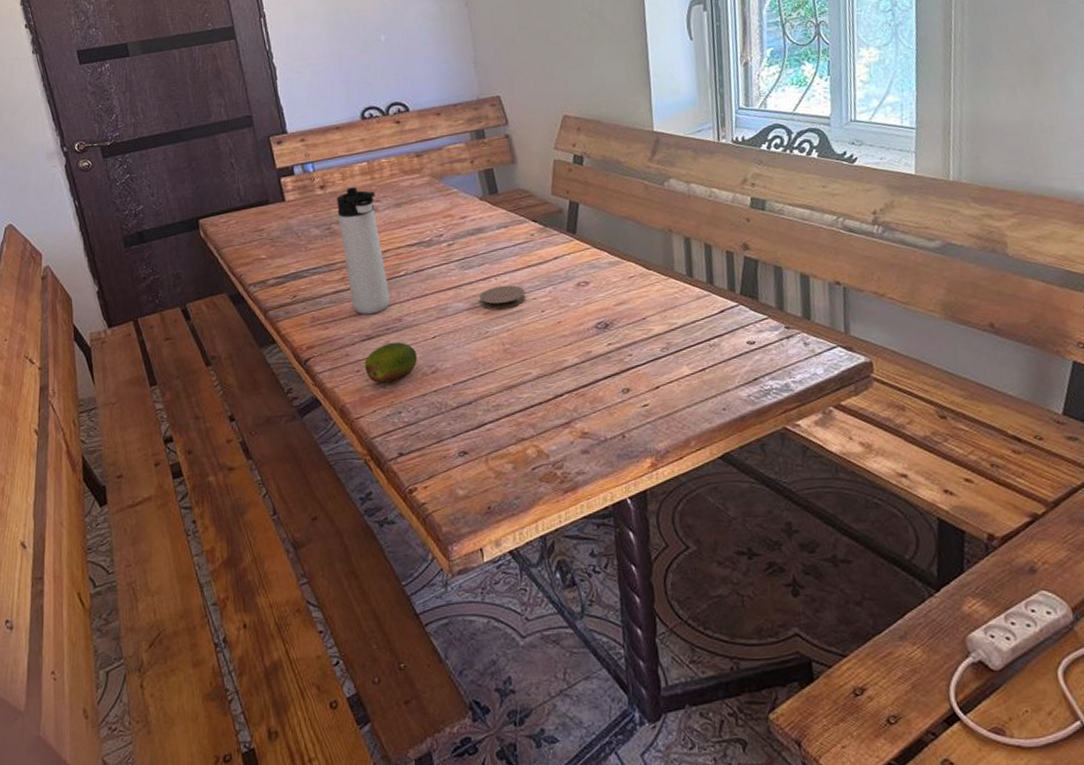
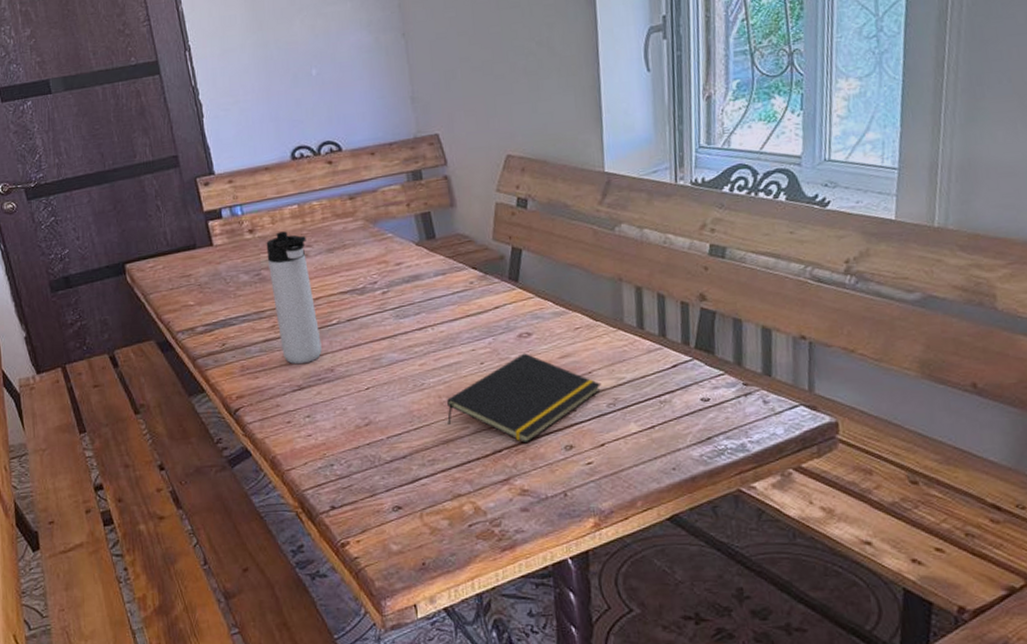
fruit: present [364,342,418,384] -> none [295,392,350,436]
coaster: present [479,285,526,310] -> none [415,335,464,361]
notepad: none [509,300,655,388] -> present [446,353,601,444]

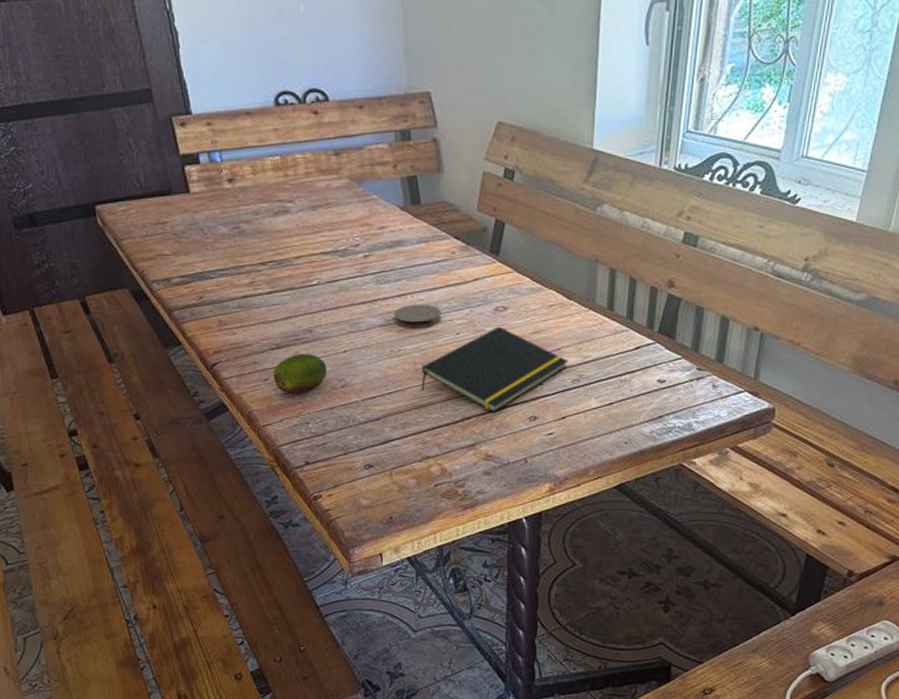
thermos bottle: present [266,231,322,365] -> none [246,184,301,323]
fruit: none [295,392,350,436] -> present [273,353,327,395]
coaster: none [415,335,464,361] -> present [394,304,441,329]

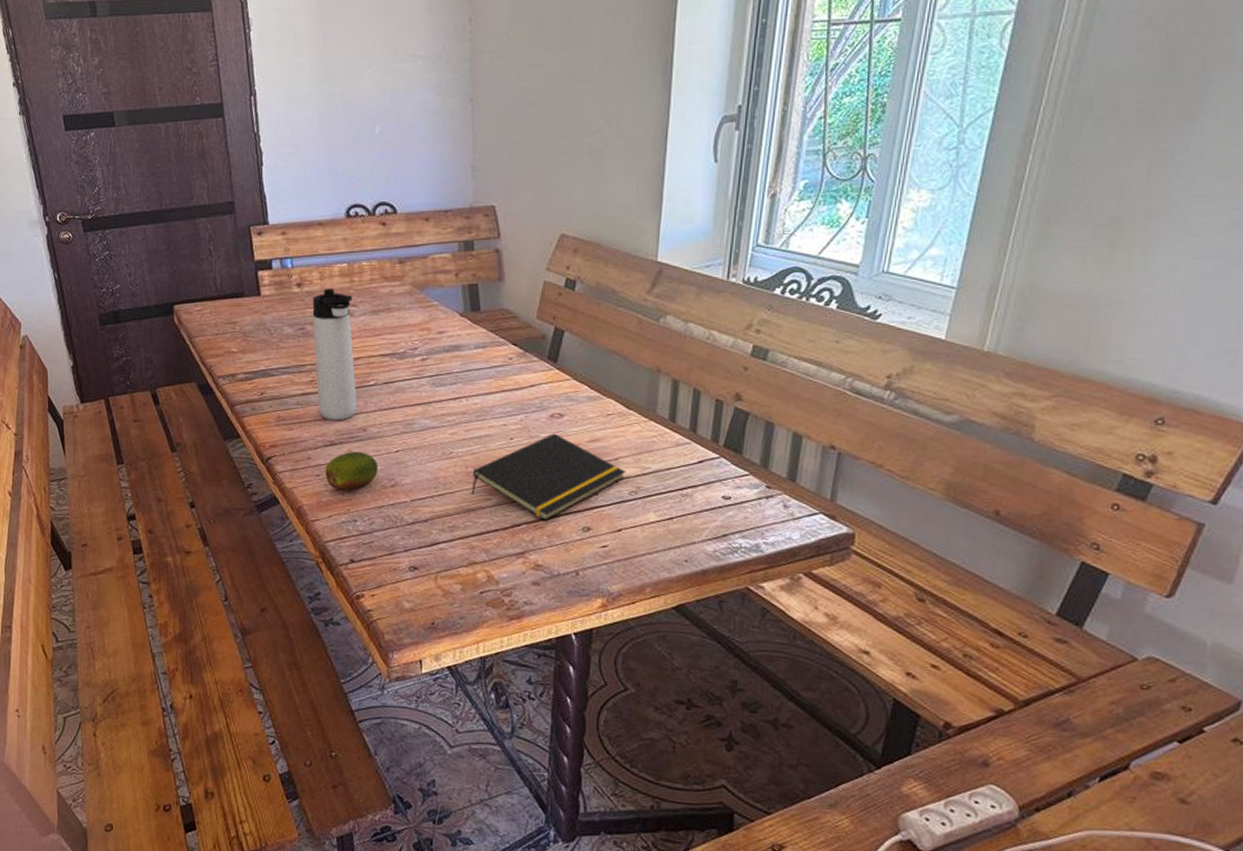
thermos bottle: none [246,184,301,323] -> present [312,289,357,421]
coaster: present [394,304,441,329] -> none [448,407,496,432]

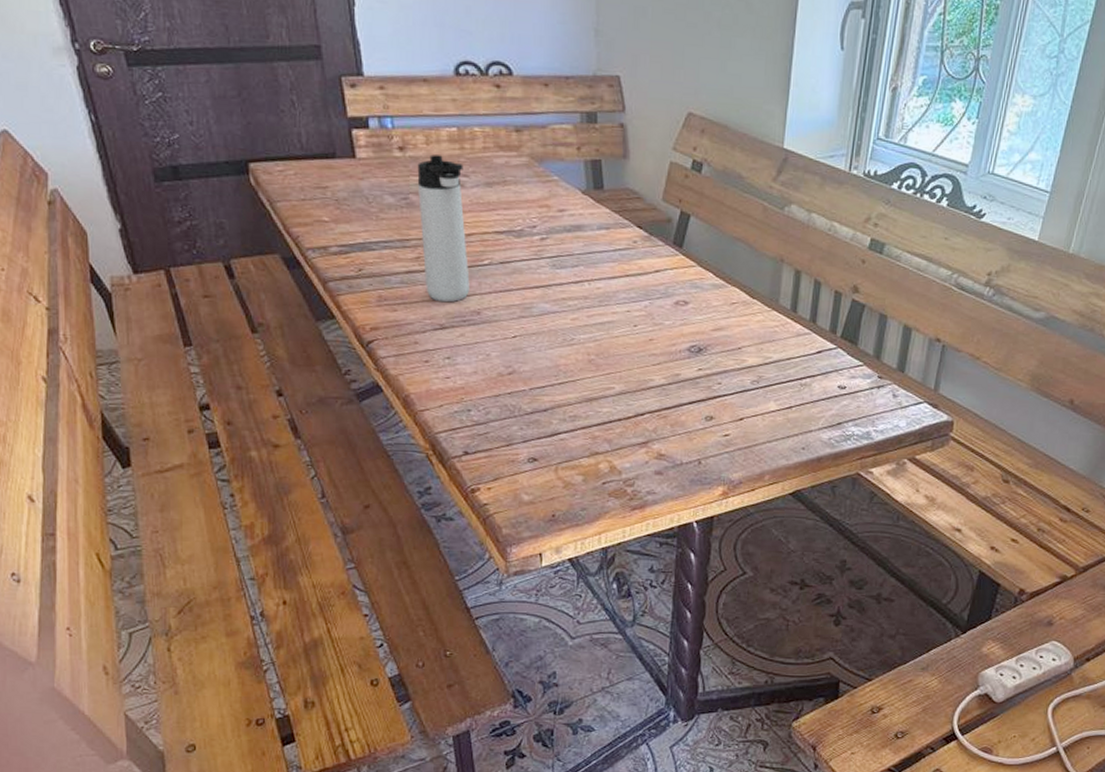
fruit: present [325,451,378,492] -> none [434,335,494,379]
notepad: present [471,433,625,521] -> none [593,321,748,410]

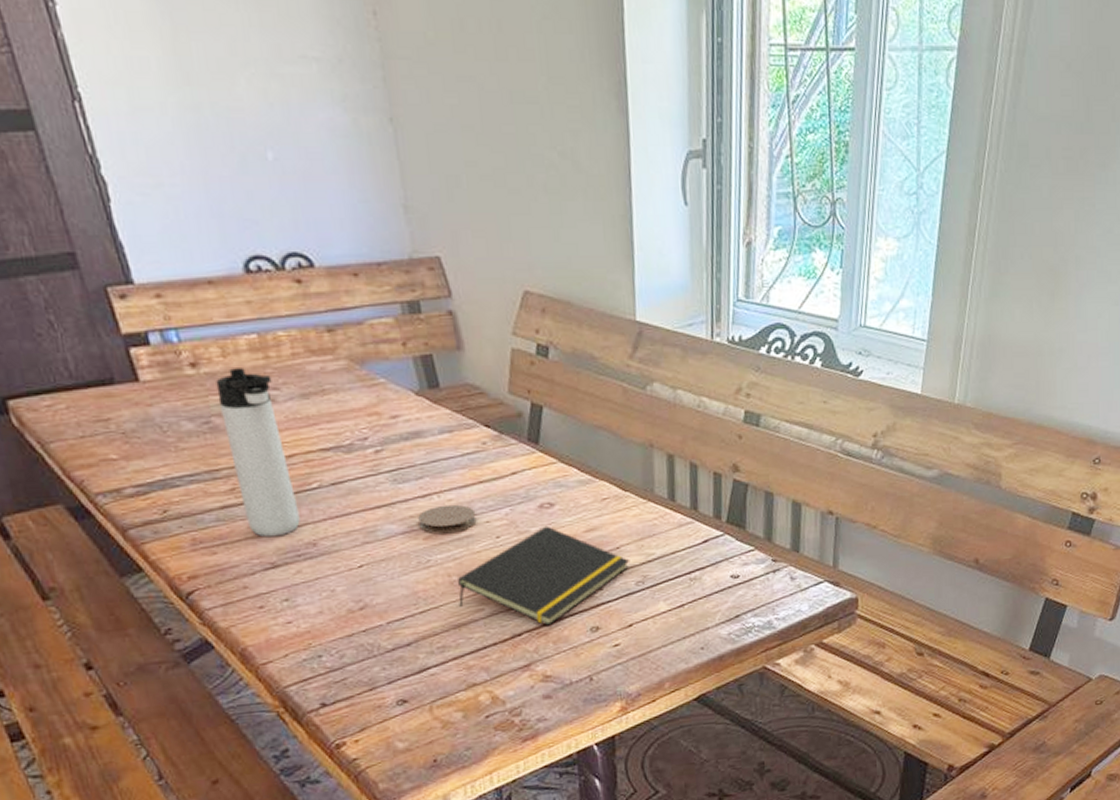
coaster: none [569,292,619,318] -> present [418,504,477,534]
notepad: none [593,321,748,410] -> present [457,525,629,626]

